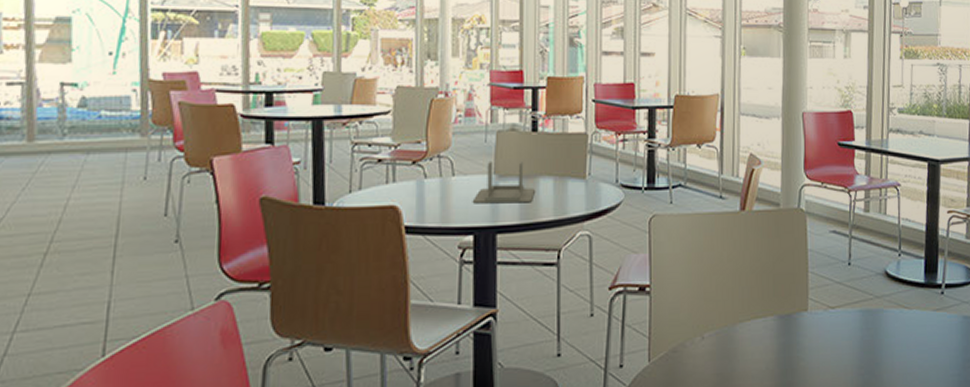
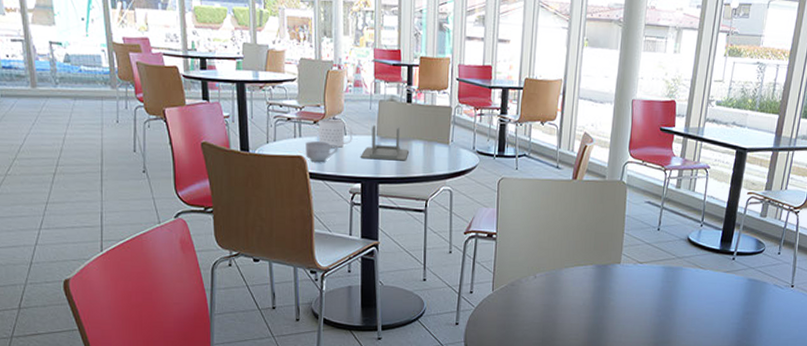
teacup: none [400,185,444,212] -> present [305,140,339,162]
mug: none [418,158,463,192] -> present [318,119,353,148]

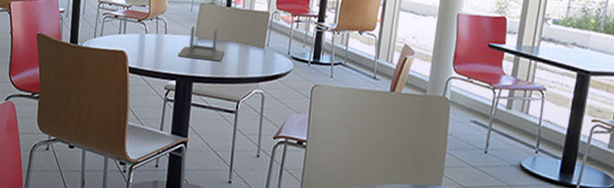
teacup: present [305,140,339,162] -> none [127,37,159,58]
mug: present [318,119,353,148] -> none [140,18,173,46]

